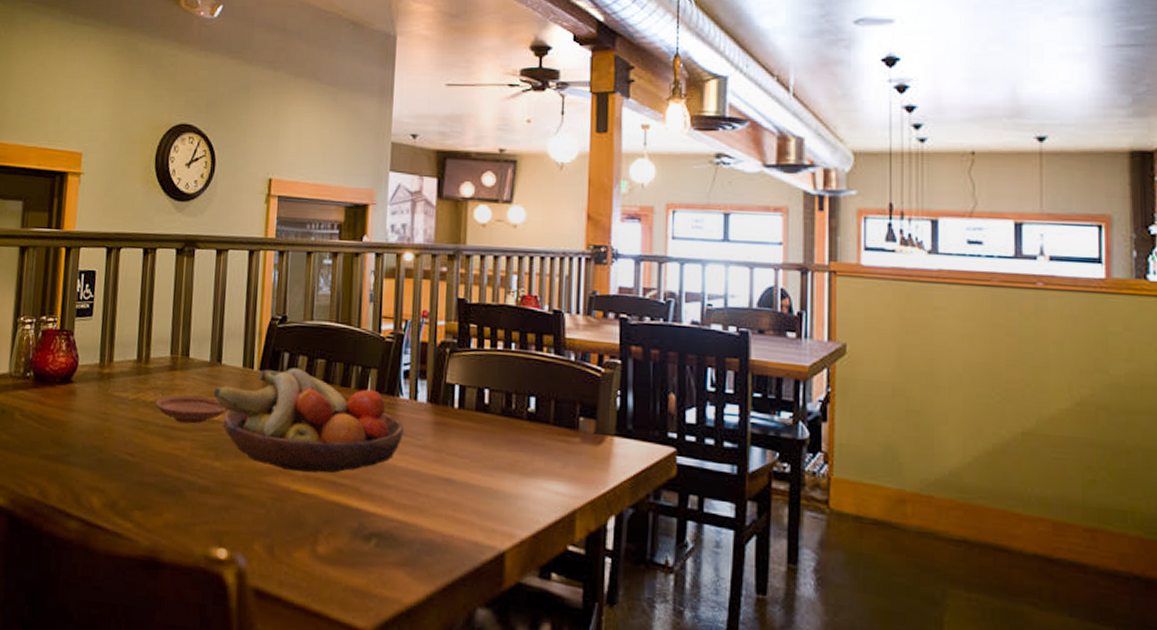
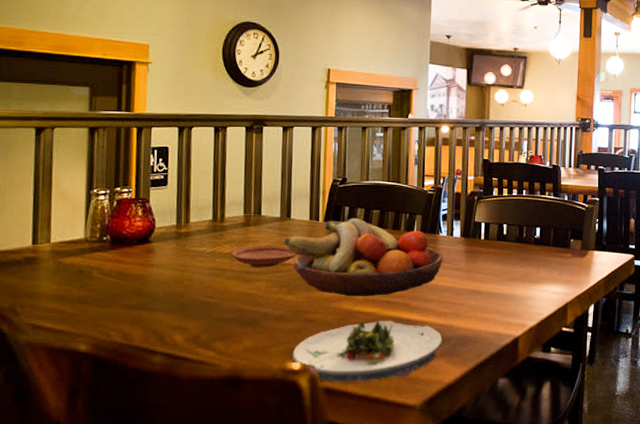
salad plate: none [217,504,402,588] -> present [292,321,442,383]

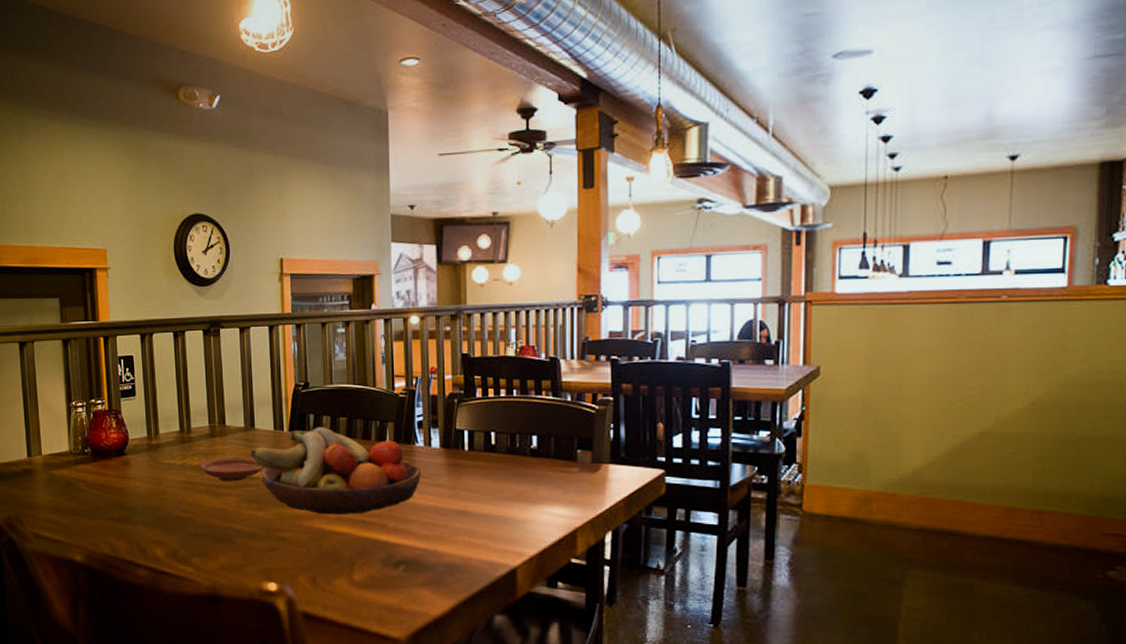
salad plate: present [292,321,442,383] -> none [267,542,426,609]

